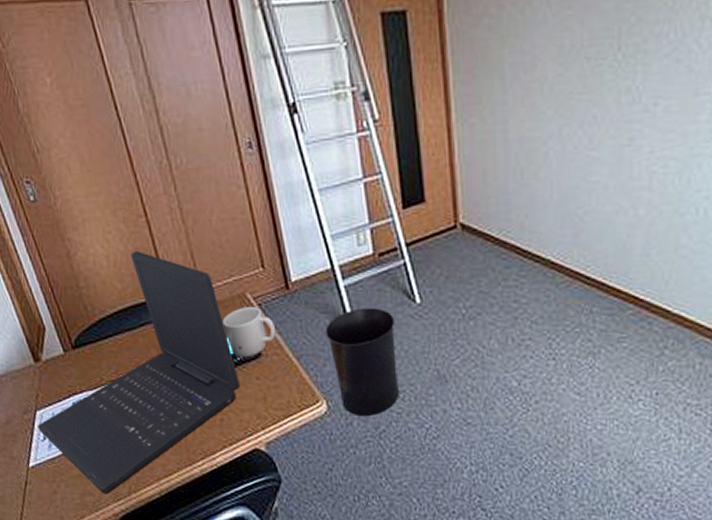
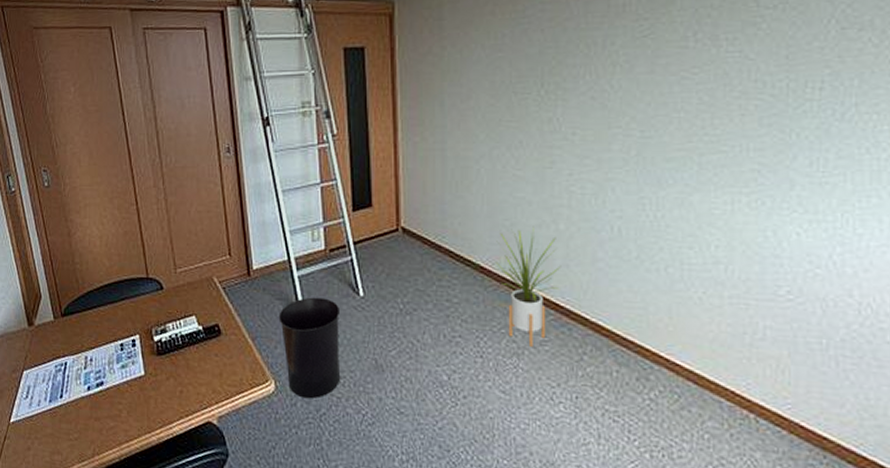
laptop: present [37,251,241,495] -> none [22,234,201,455]
mug: present [222,306,276,358] -> none [191,288,235,336]
house plant: none [568,213,641,344] -> present [496,226,562,347]

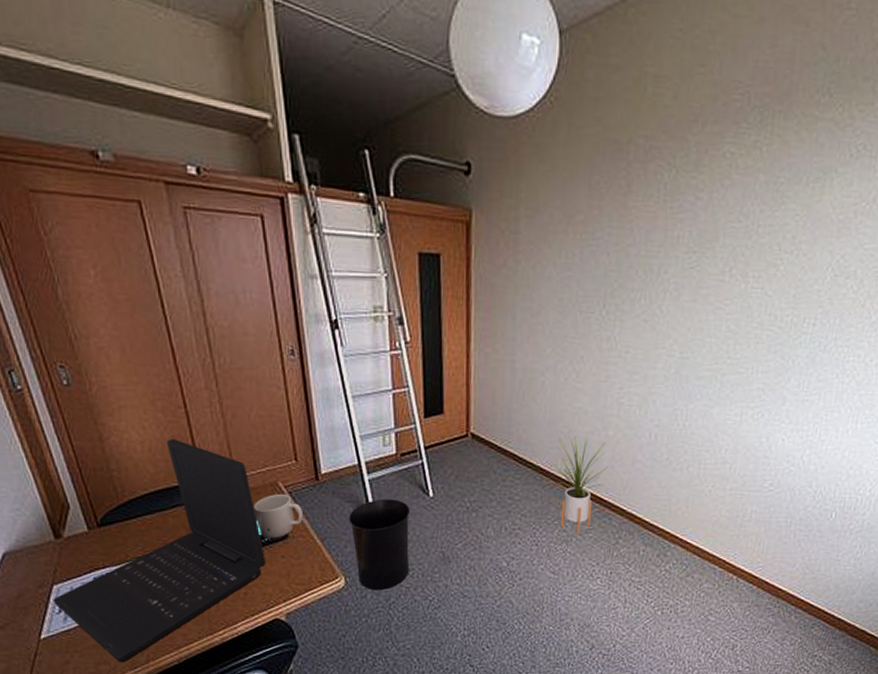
laptop: none [22,234,201,455] -> present [53,439,267,663]
mug: none [191,288,235,336] -> present [253,493,303,539]

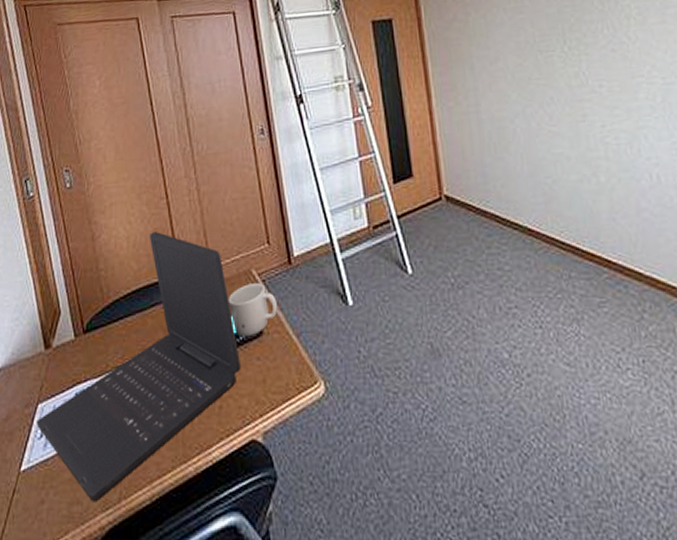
waste bin: present [348,499,410,591] -> none [324,280,395,398]
house plant: present [554,433,608,534] -> none [540,181,608,310]

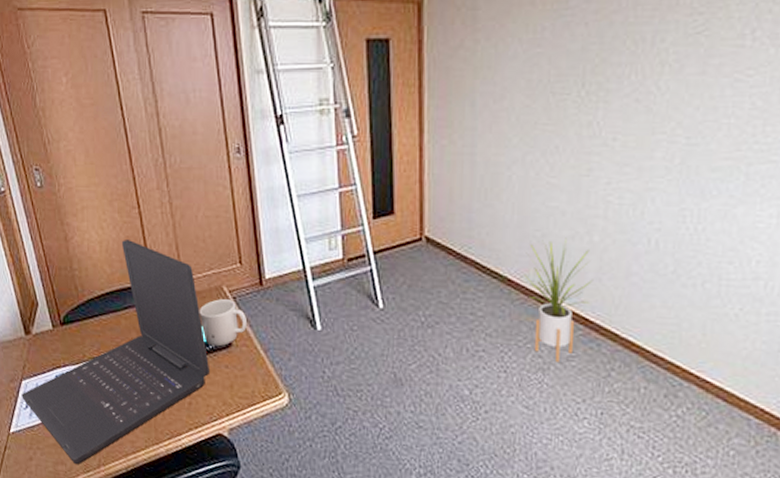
house plant: none [540,181,608,310] -> present [525,237,594,362]

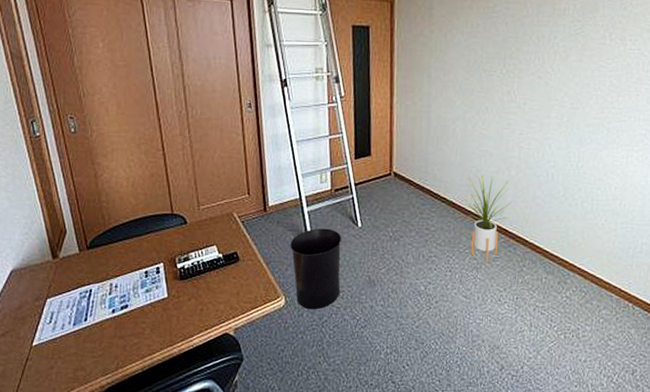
laptop: present [21,240,211,465] -> none [46,176,220,370]
mug: present [199,298,246,347] -> none [212,222,252,262]
waste bin: none [293,308,357,412] -> present [290,228,341,310]

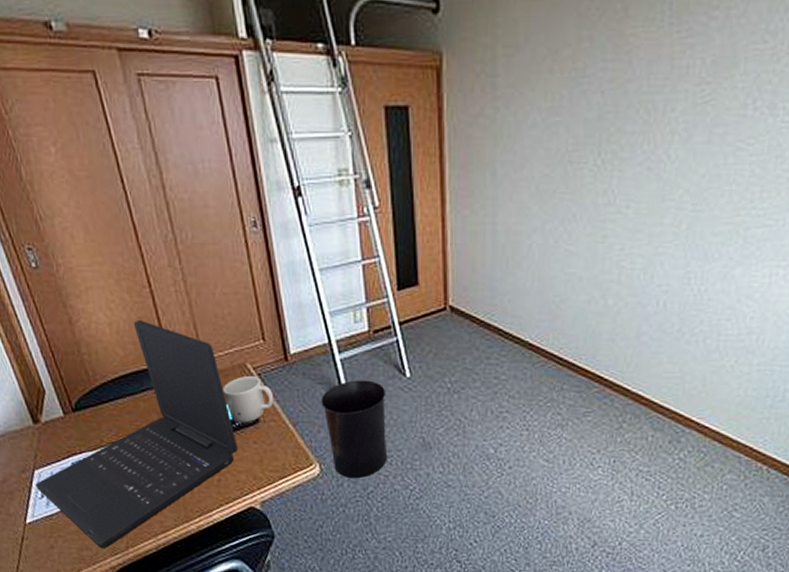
laptop: none [46,176,220,370] -> present [35,321,239,549]
mug: none [212,222,252,262] -> present [222,375,273,424]
house plant: present [464,172,511,262] -> none [545,302,608,418]

